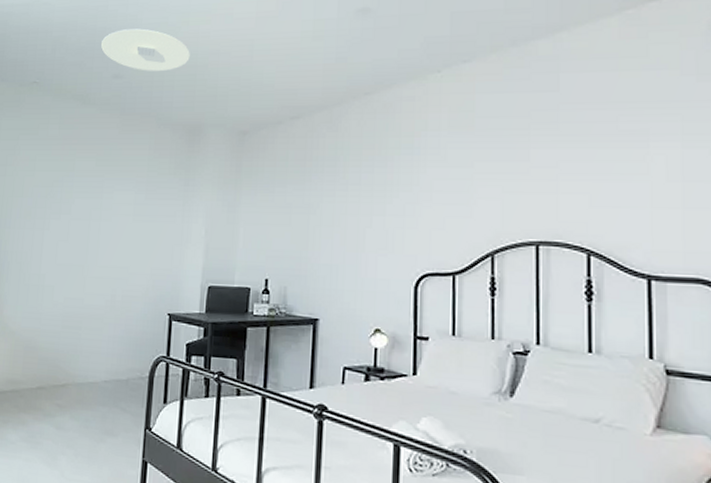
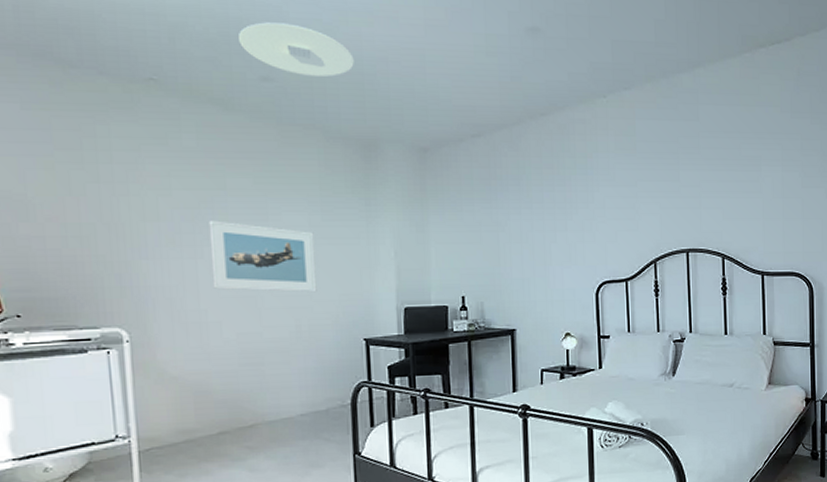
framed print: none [52,197,137,265] -> present [208,220,317,293]

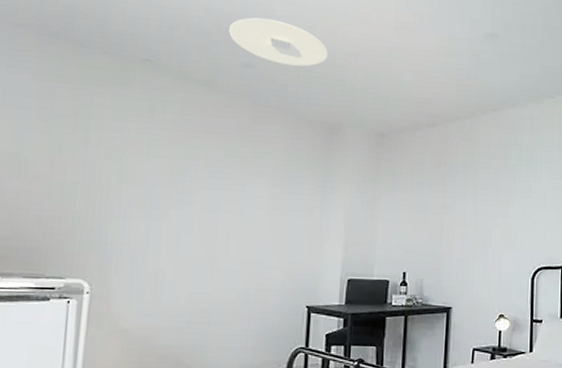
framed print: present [208,220,317,293] -> none [173,186,272,259]

